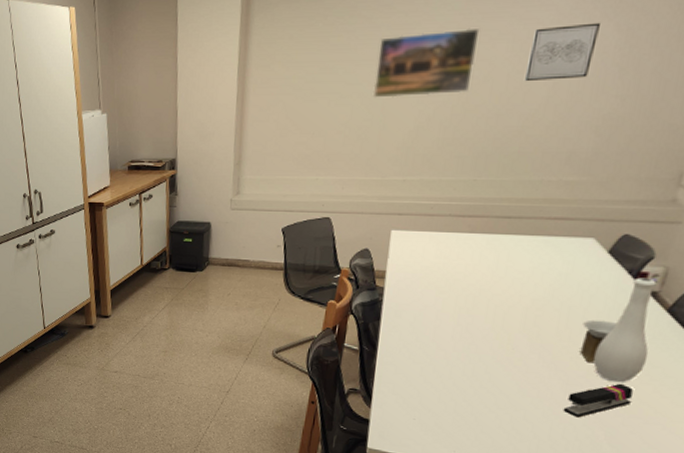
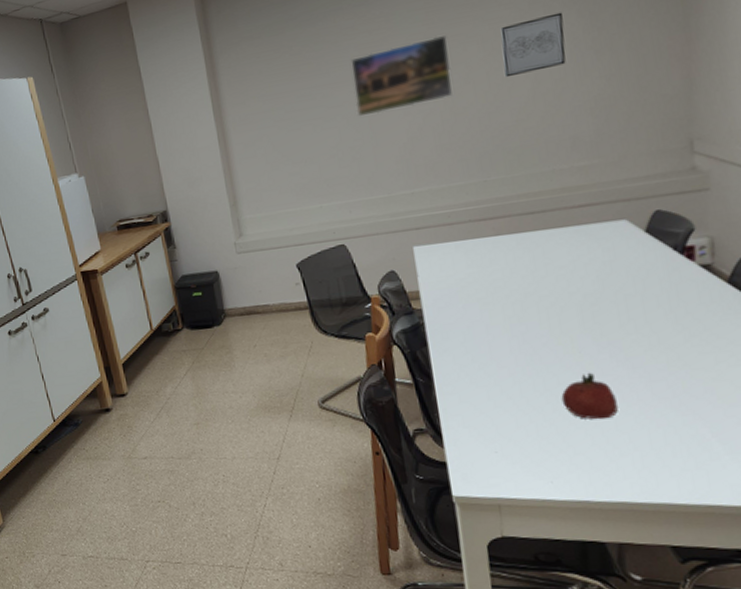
fruit: none [483,367,533,409] -> present [561,372,618,420]
stapler: present [563,383,633,418] -> none [655,369,726,417]
vase: present [579,277,657,383] -> none [645,251,727,371]

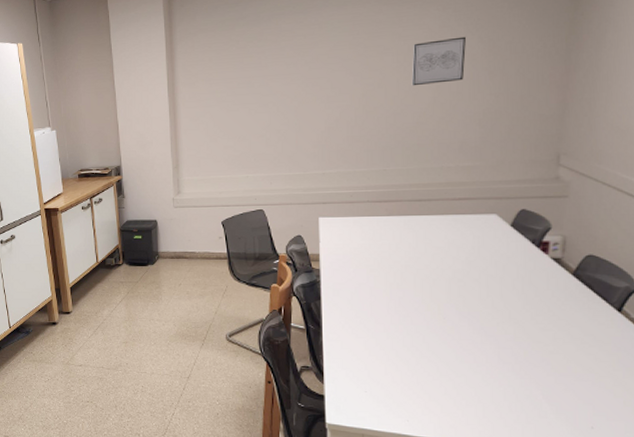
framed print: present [350,35,453,117] -> none [285,45,369,106]
fruit: present [561,372,618,420] -> none [424,335,469,375]

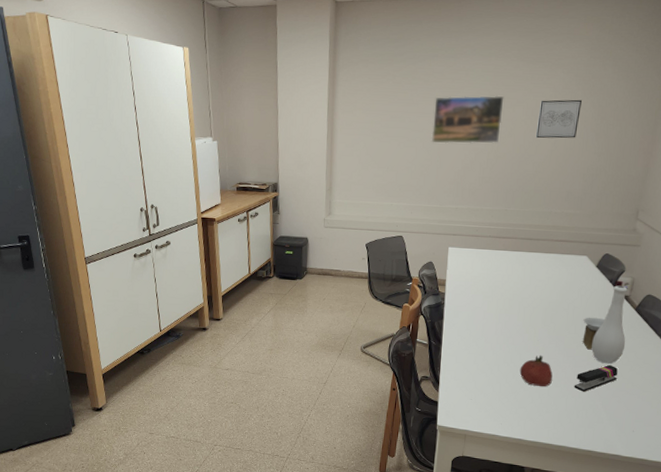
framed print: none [285,45,369,106] -> present [431,95,504,144]
fruit: none [424,335,469,375] -> present [519,354,553,387]
stapler: none [500,344,560,379] -> present [574,364,618,392]
vase: none [502,246,565,344] -> present [582,285,628,364]

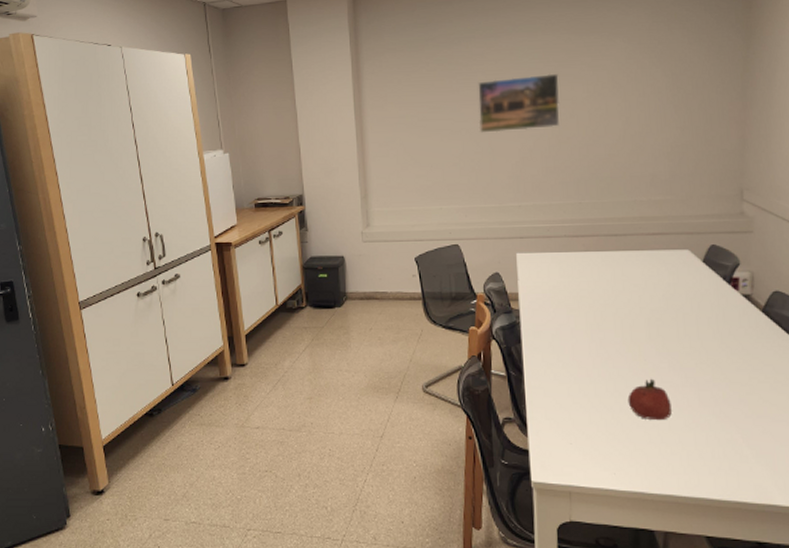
wall art: present [535,99,582,139] -> none [602,69,652,117]
stapler: present [574,364,618,392] -> none [701,384,756,423]
vase: present [582,285,628,364] -> none [698,282,759,384]

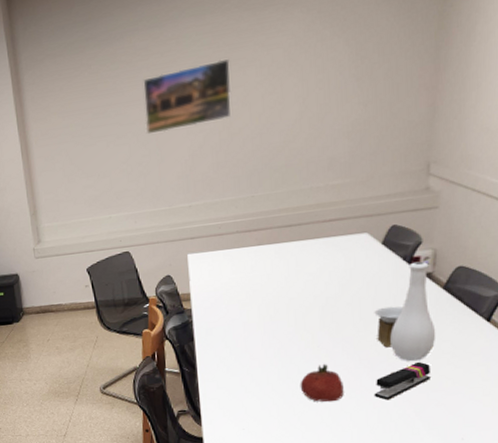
vase: none [698,282,759,384] -> present [374,261,436,362]
stapler: none [701,384,756,423] -> present [374,361,432,400]

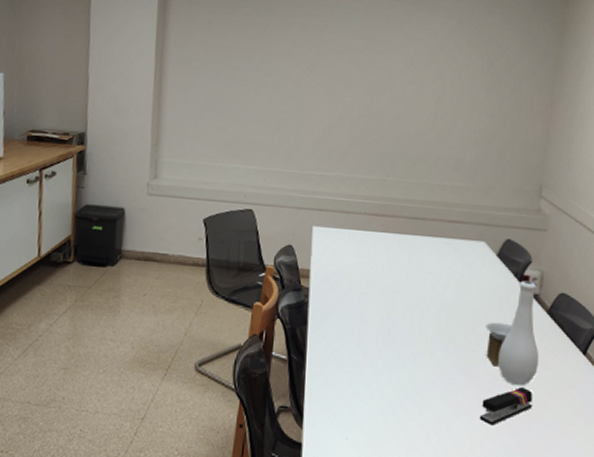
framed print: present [143,59,232,135] -> none [288,35,377,96]
fruit: present [300,363,344,402] -> none [409,373,452,420]

